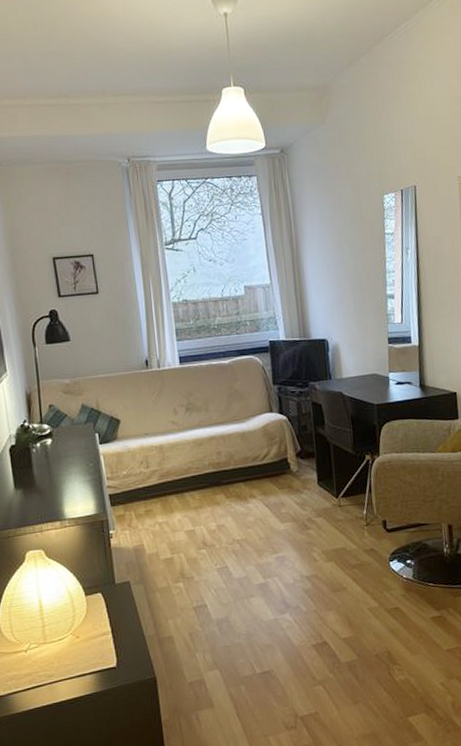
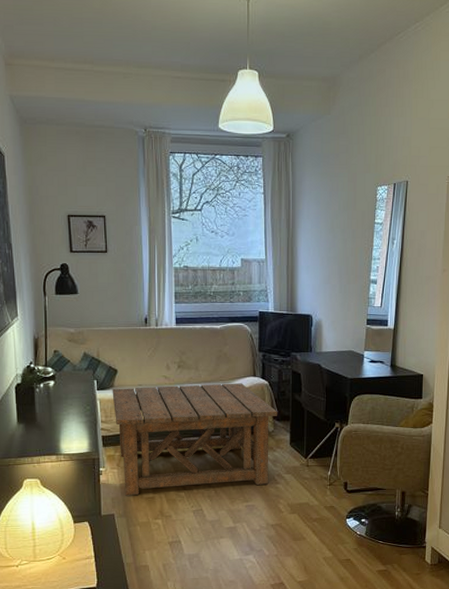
coffee table: none [116,421,301,559] -> present [112,383,278,496]

